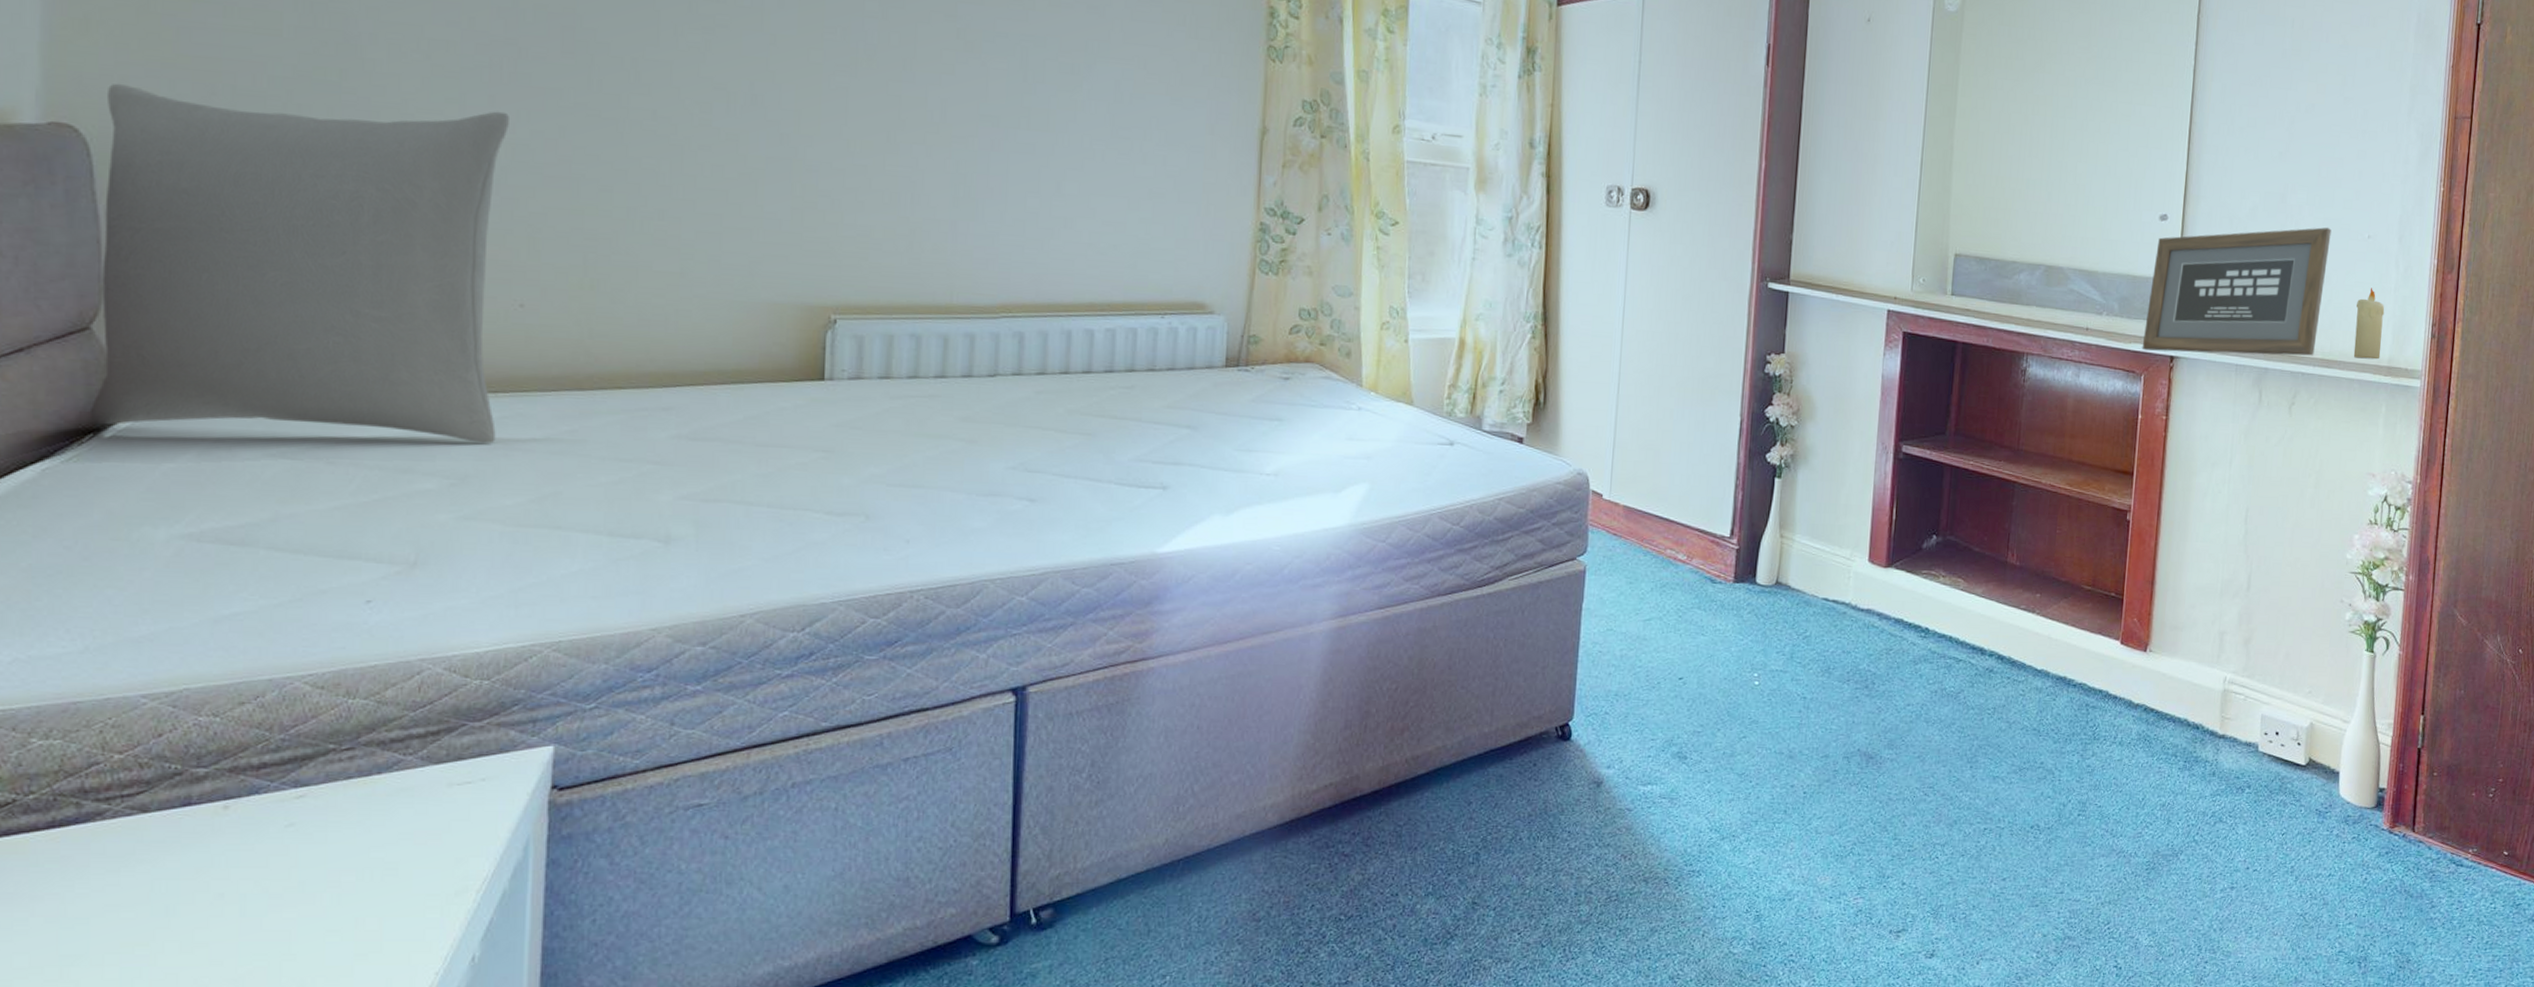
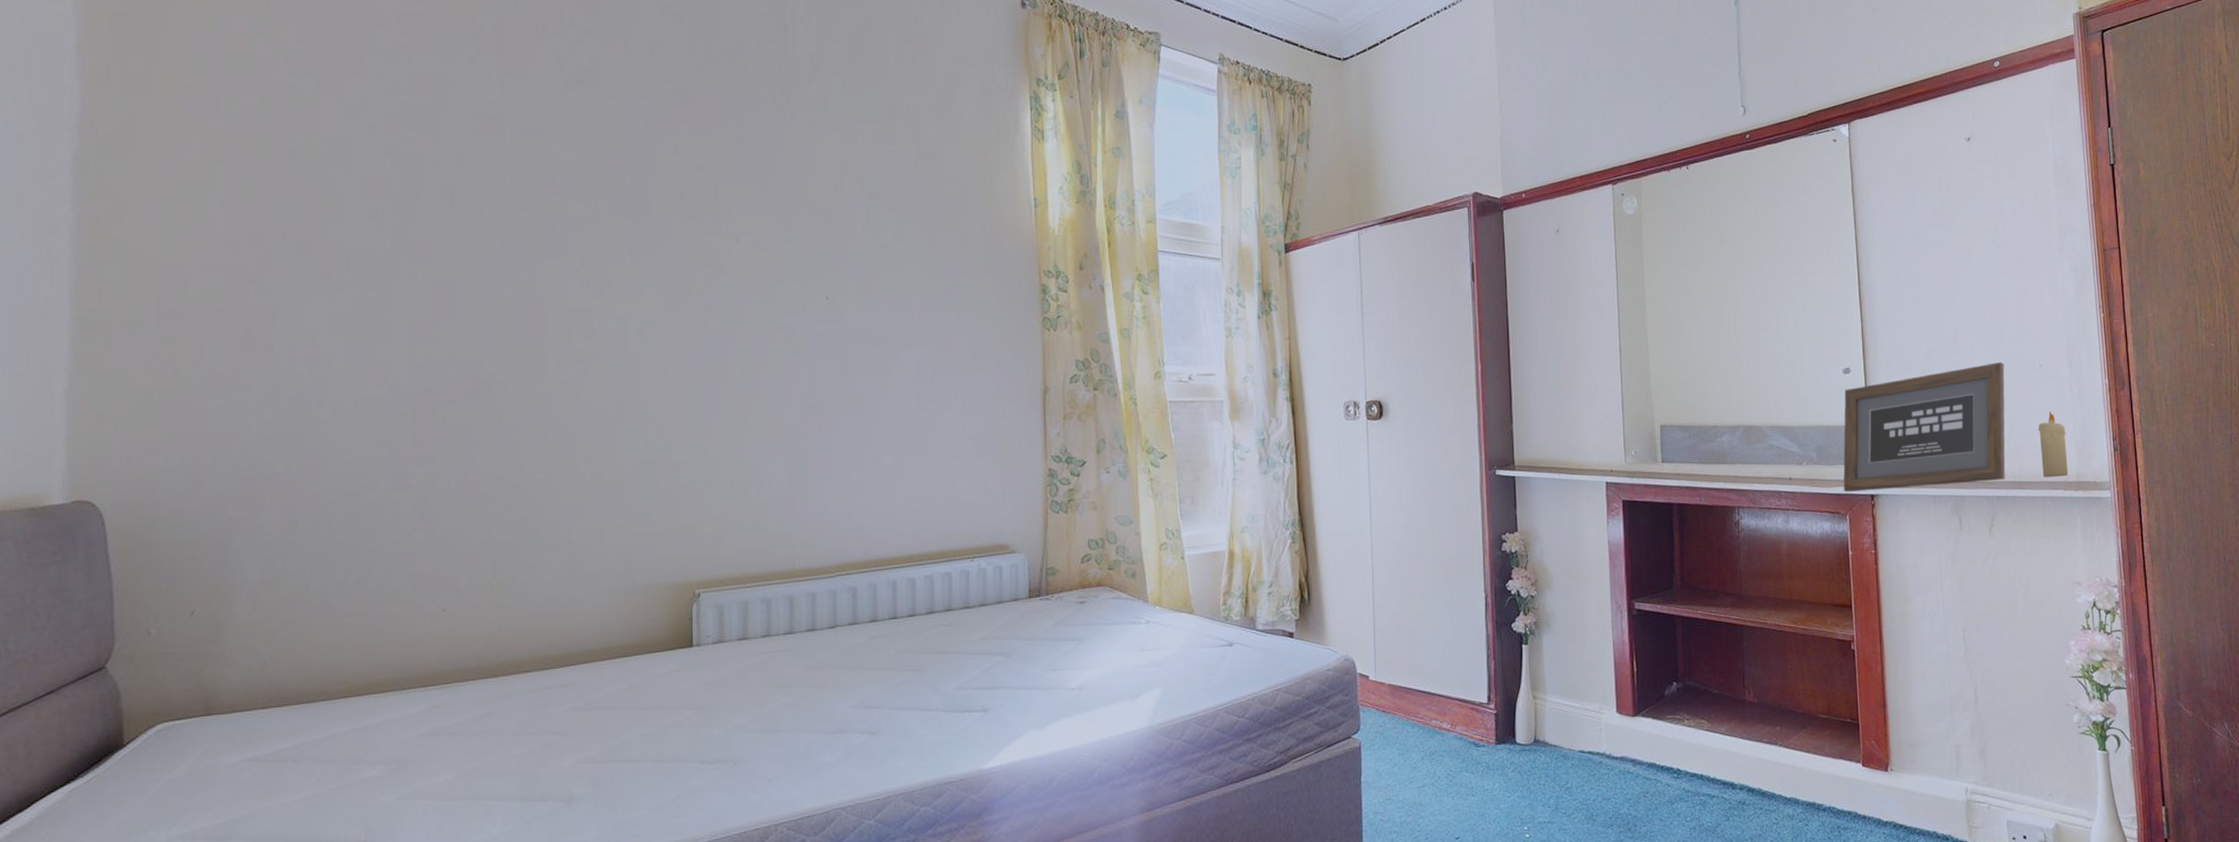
pillow: present [91,83,509,444] -> none [107,450,429,749]

